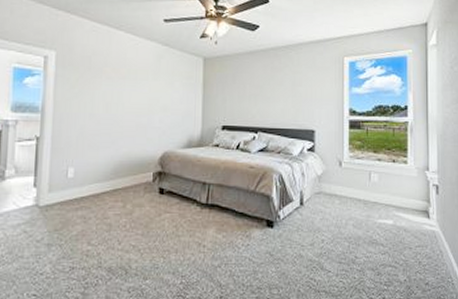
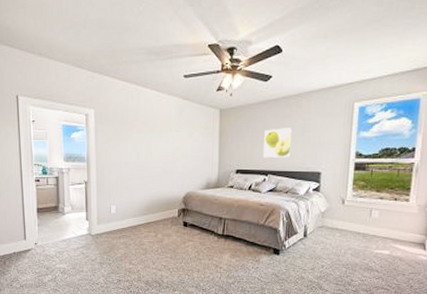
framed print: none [252,80,282,113] -> present [264,128,292,158]

